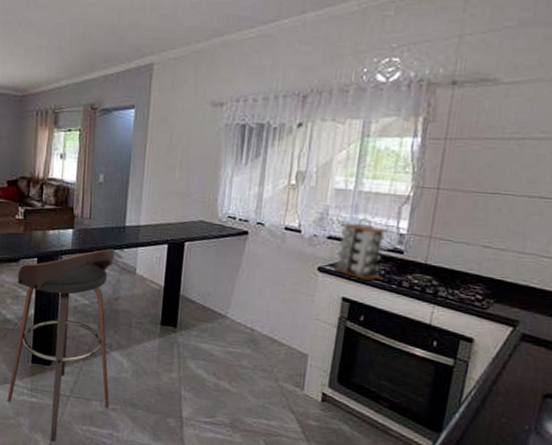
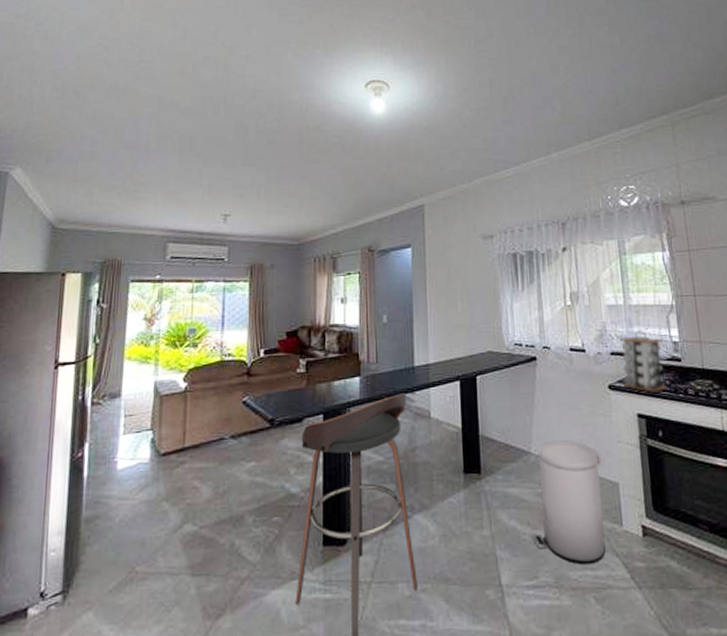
pedal bin: none [216,309,299,415] -> present [532,439,606,565]

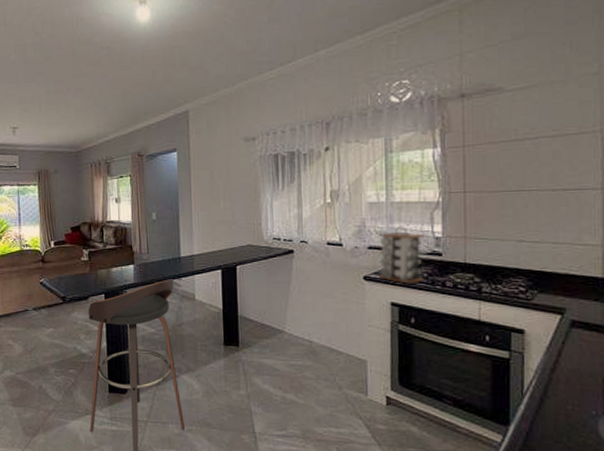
pedal bin: present [532,439,606,565] -> none [283,322,355,424]

